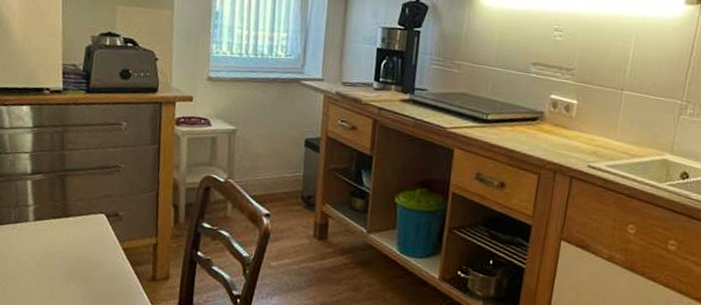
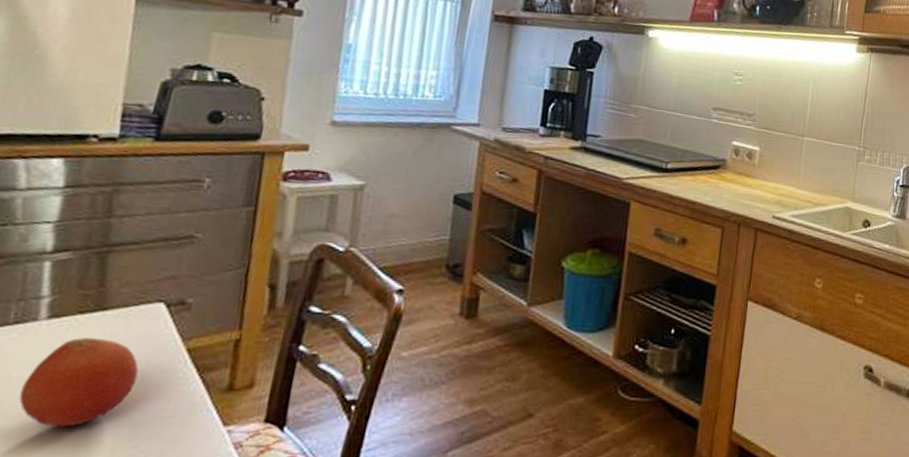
fruit: none [24,235,94,296] -> present [19,337,139,428]

